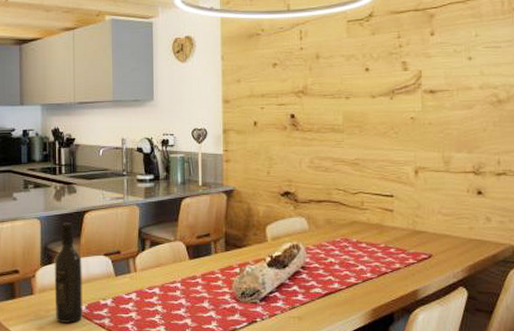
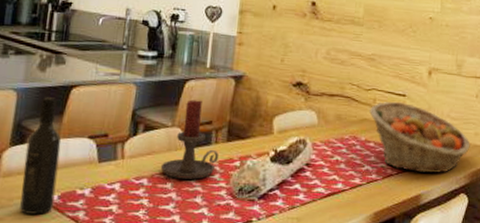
candle holder: none [169,215,220,287] -> present [160,99,219,180]
fruit basket: none [358,202,465,269] -> present [369,101,470,173]

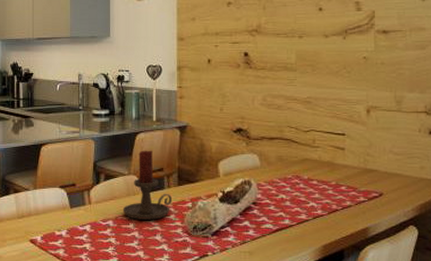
wine bottle: present [20,97,62,215] -> none [11,155,38,253]
fruit basket: present [369,101,470,173] -> none [310,140,416,207]

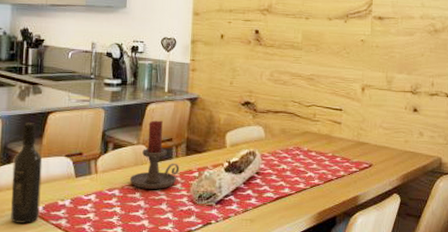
wine bottle: none [11,155,38,253] -> present [11,123,43,223]

